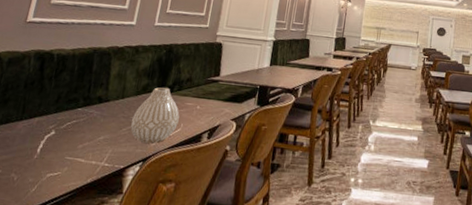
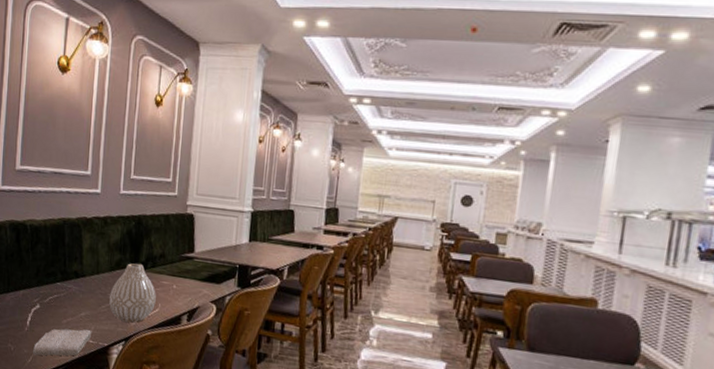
washcloth: none [38,153,109,184] -> present [32,328,92,356]

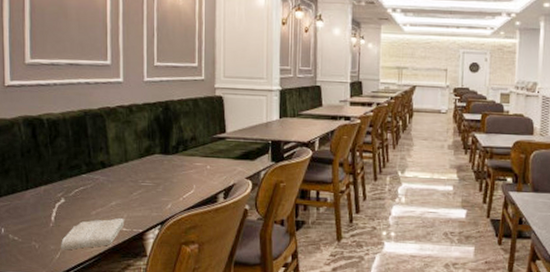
vase: present [108,263,156,323] -> none [140,148,190,206]

